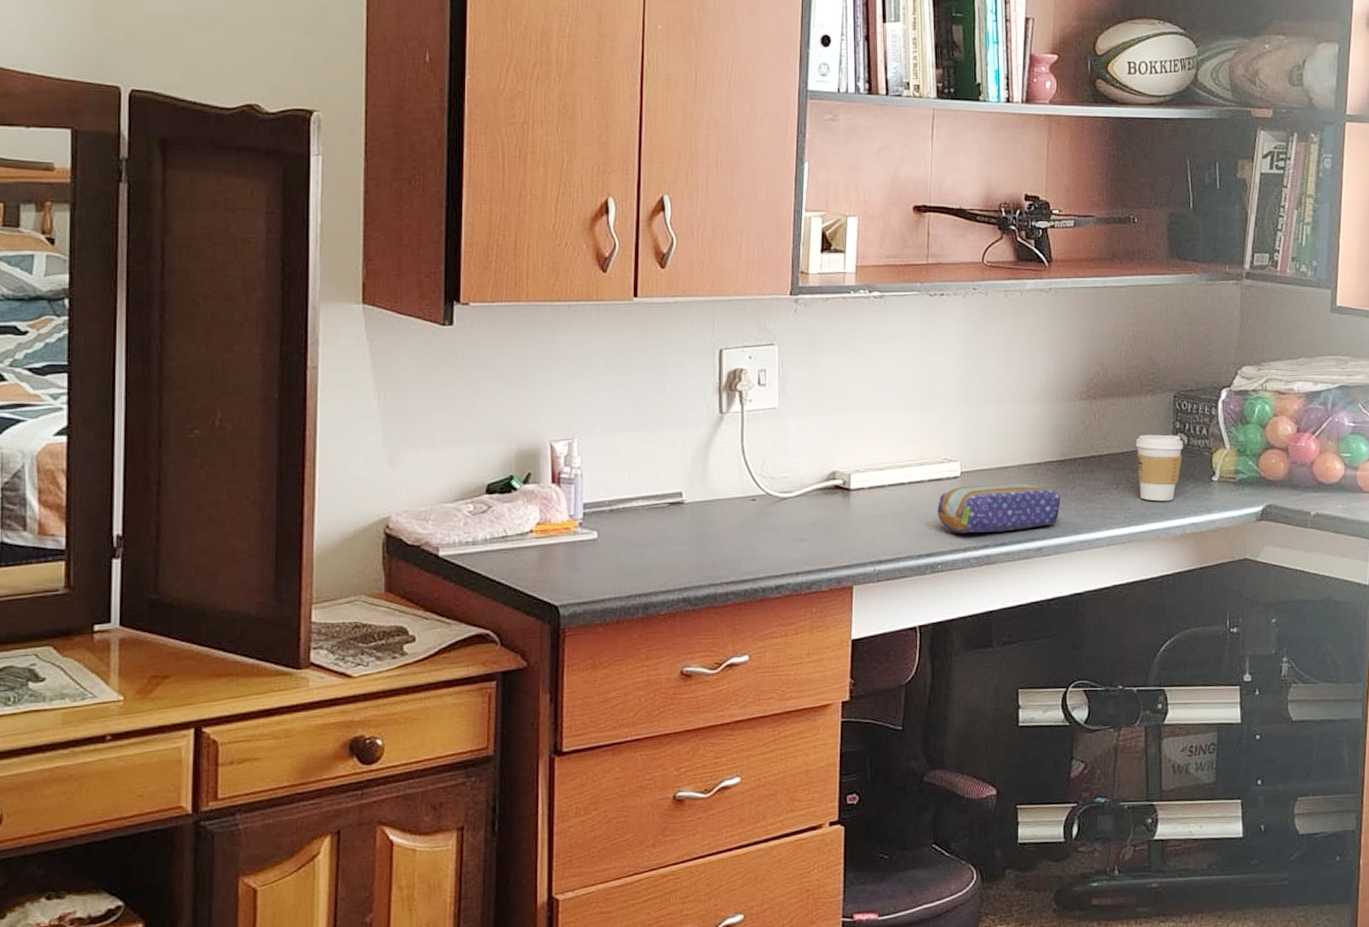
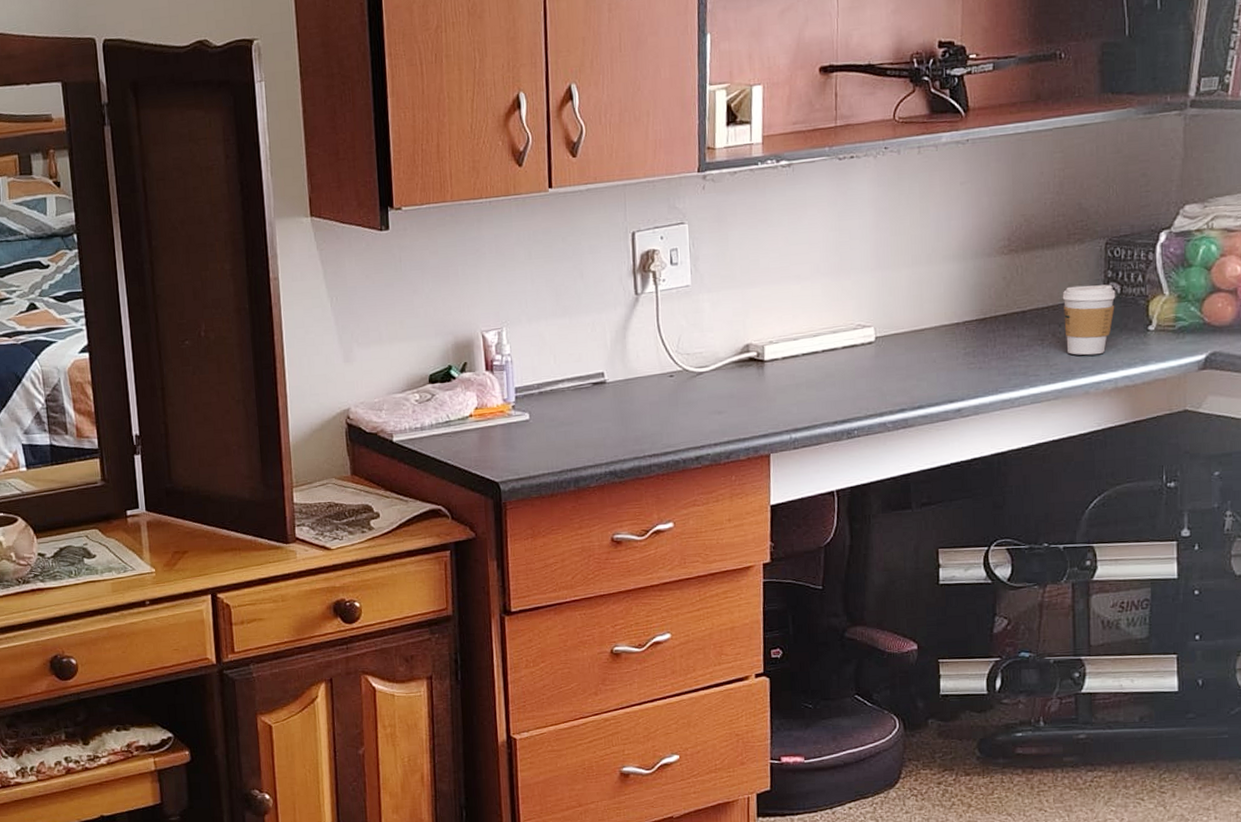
pencil case: present [937,482,1061,533] -> none [852,344,981,398]

